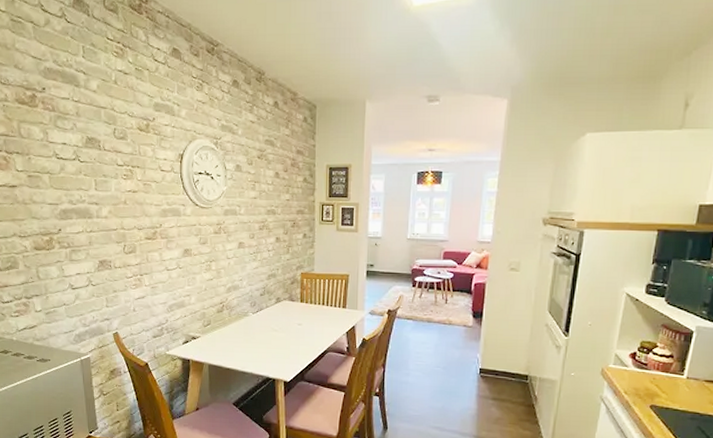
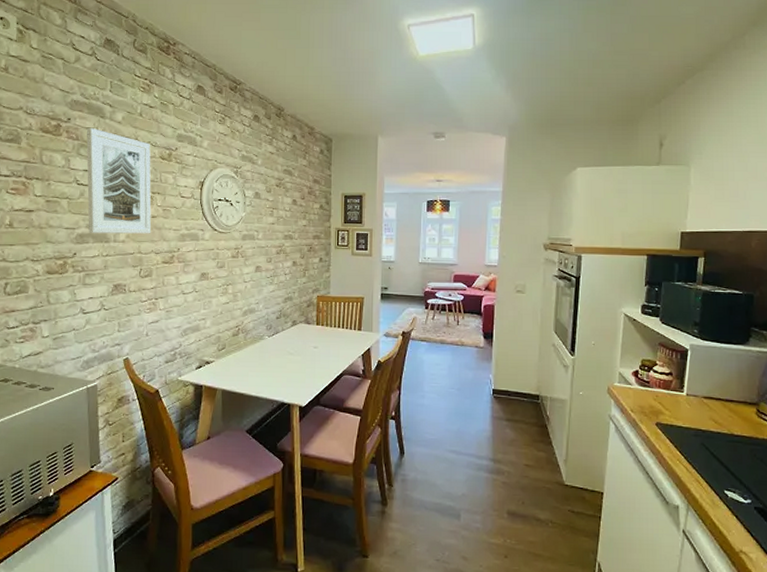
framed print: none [61,97,133,209] -> present [86,127,152,234]

